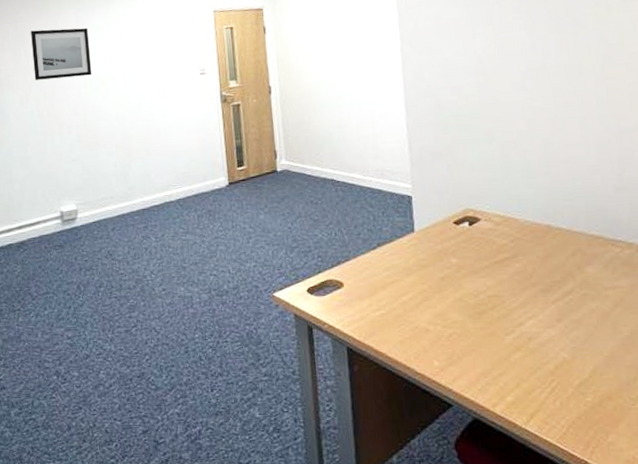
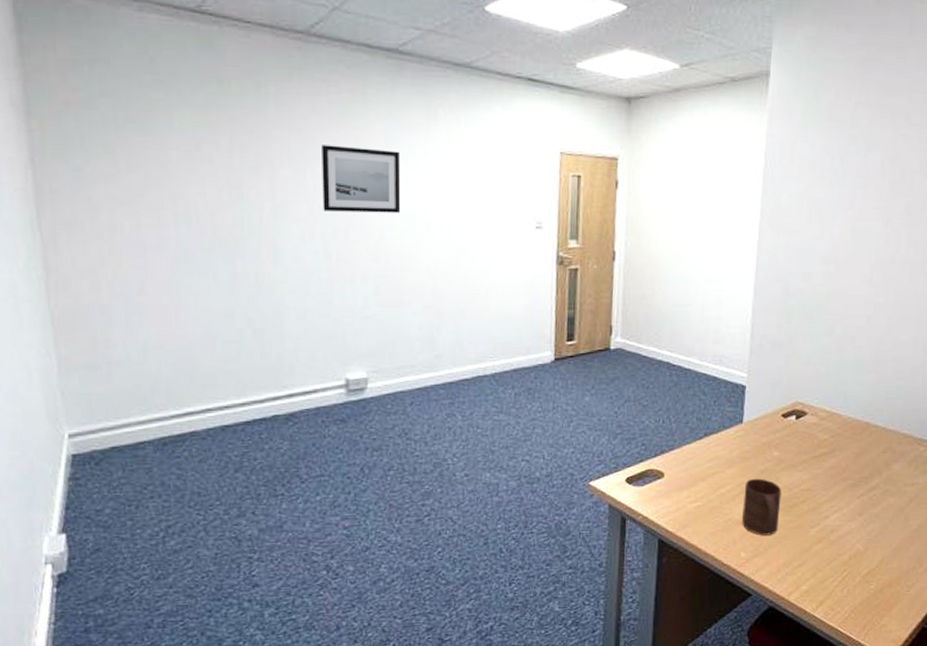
cup: none [426,285,469,344] -> present [742,478,782,536]

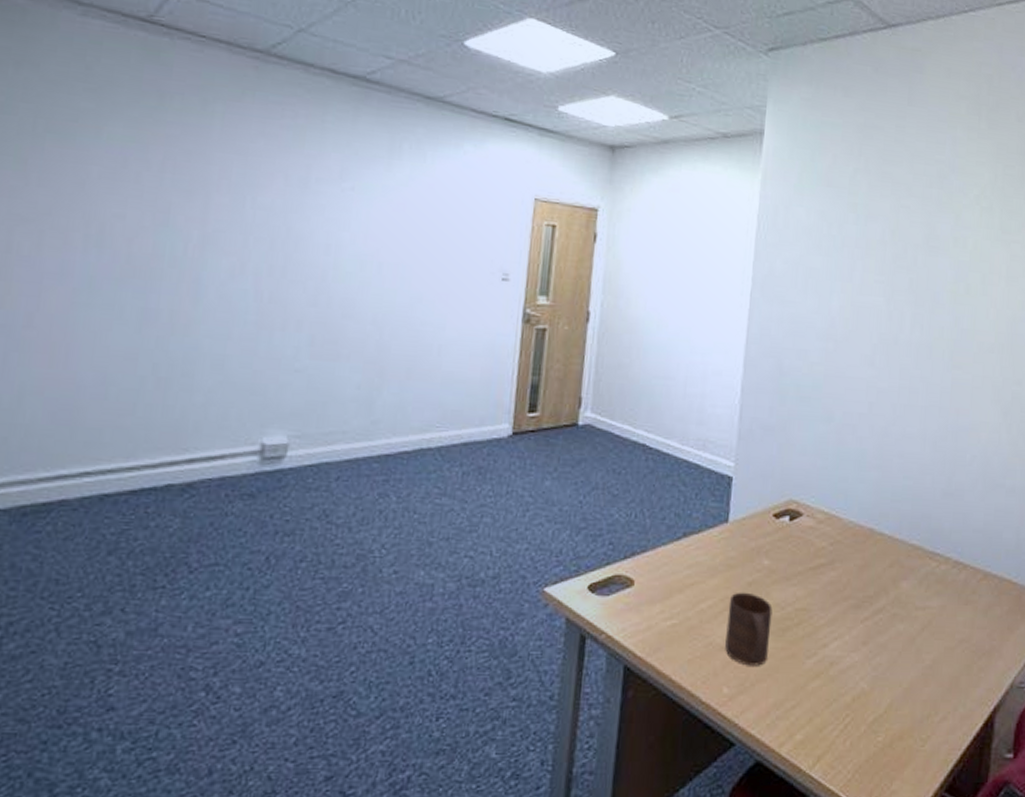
wall art: present [322,145,401,213] -> none [259,172,355,253]

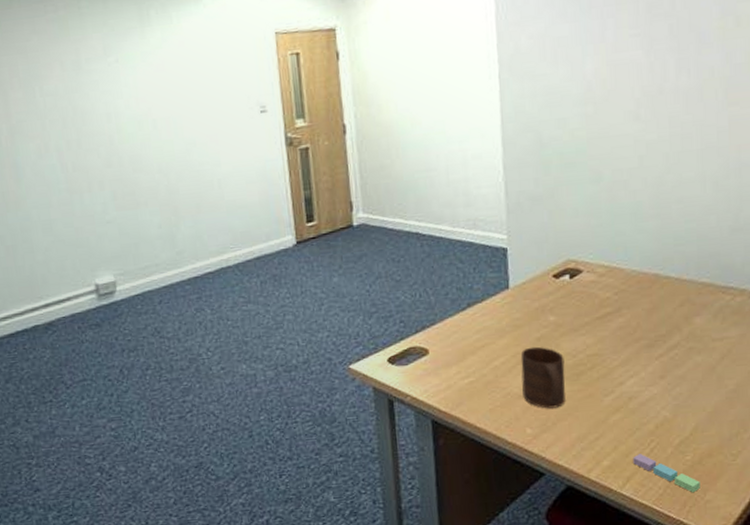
sticky notes: none [826,729,888,781] -> present [633,454,700,493]

